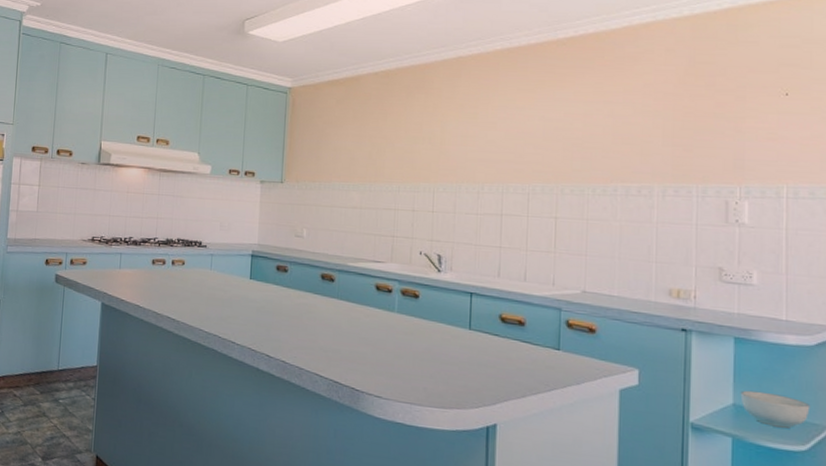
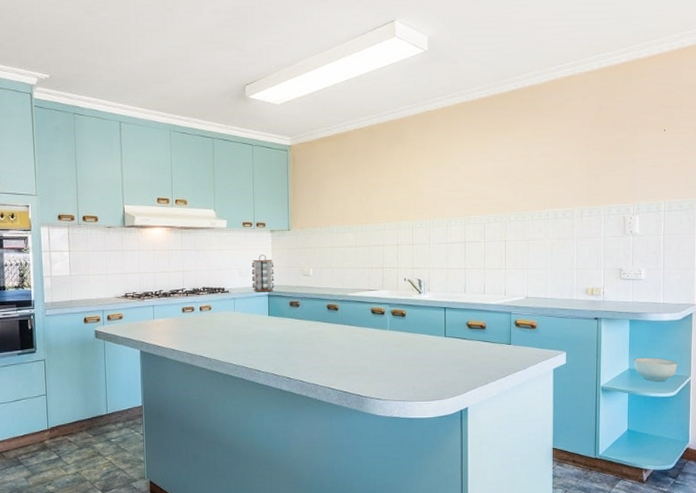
spice rack: none [233,207,261,252] -> present [251,254,275,292]

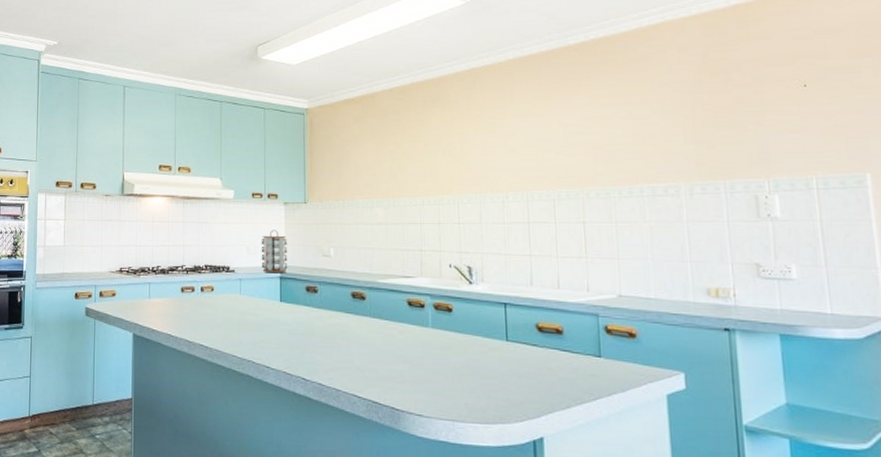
bowl: present [633,357,678,382] -> none [792,388,868,426]

